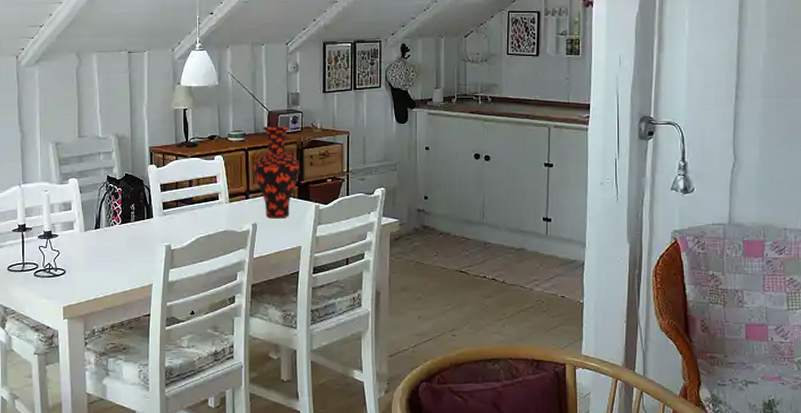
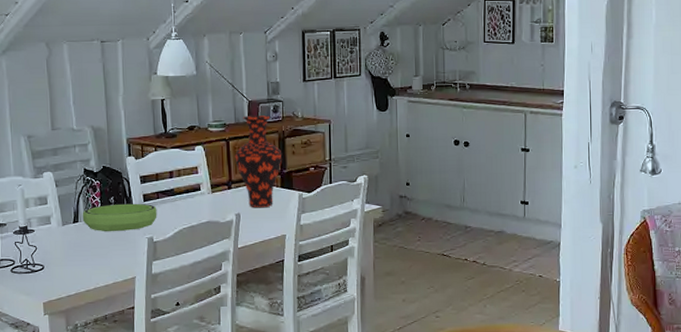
bowl: none [104,211,176,239] -> present [82,203,157,232]

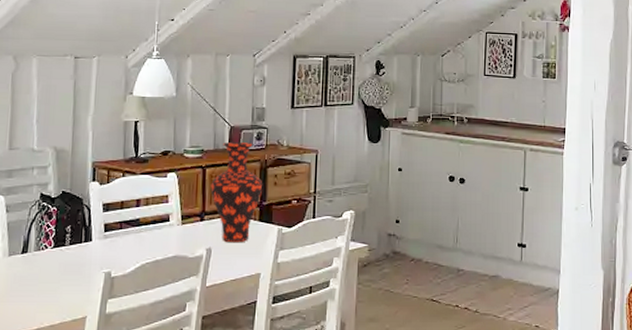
bowl: present [82,203,157,232] -> none [32,233,119,265]

